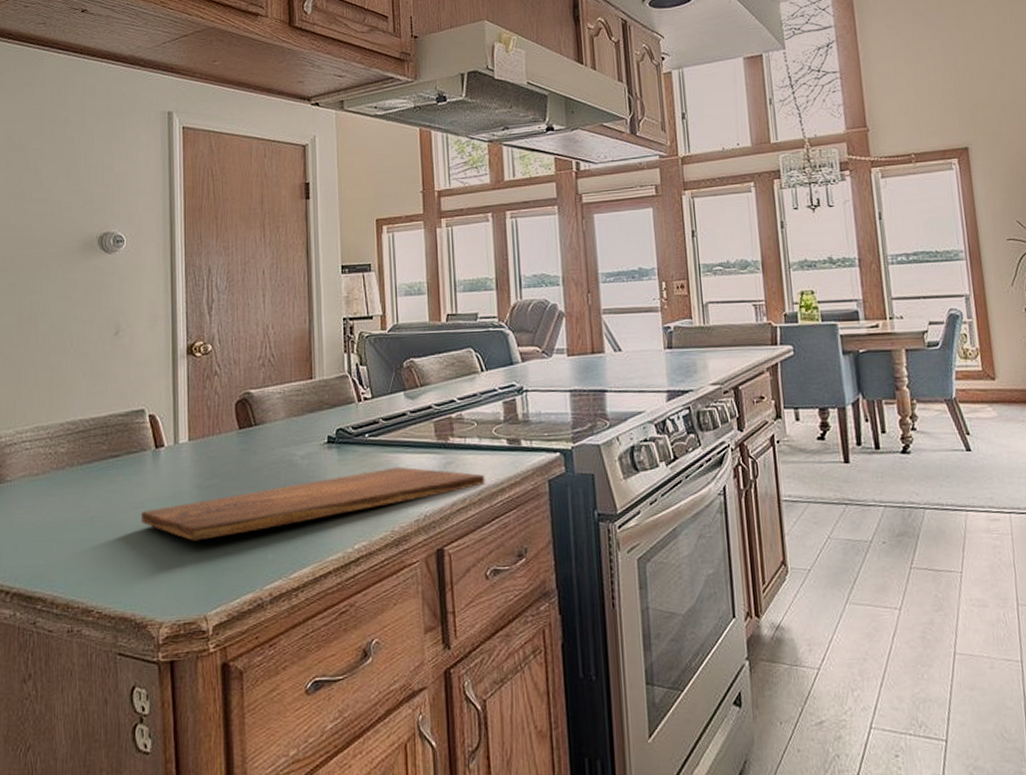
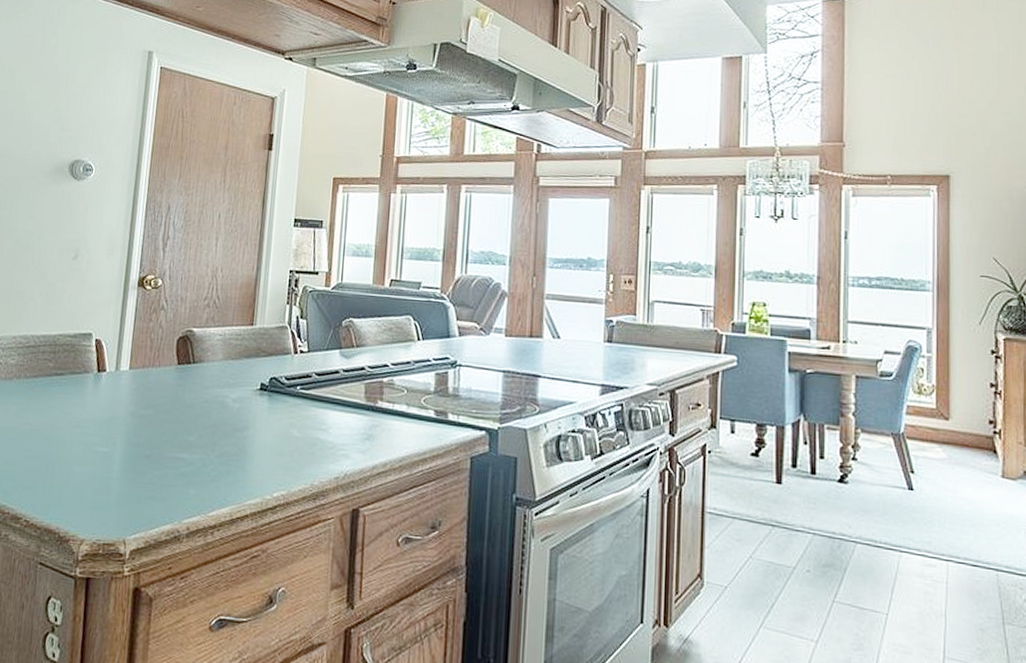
cutting board: present [140,466,485,541] -> none [76,422,408,467]

